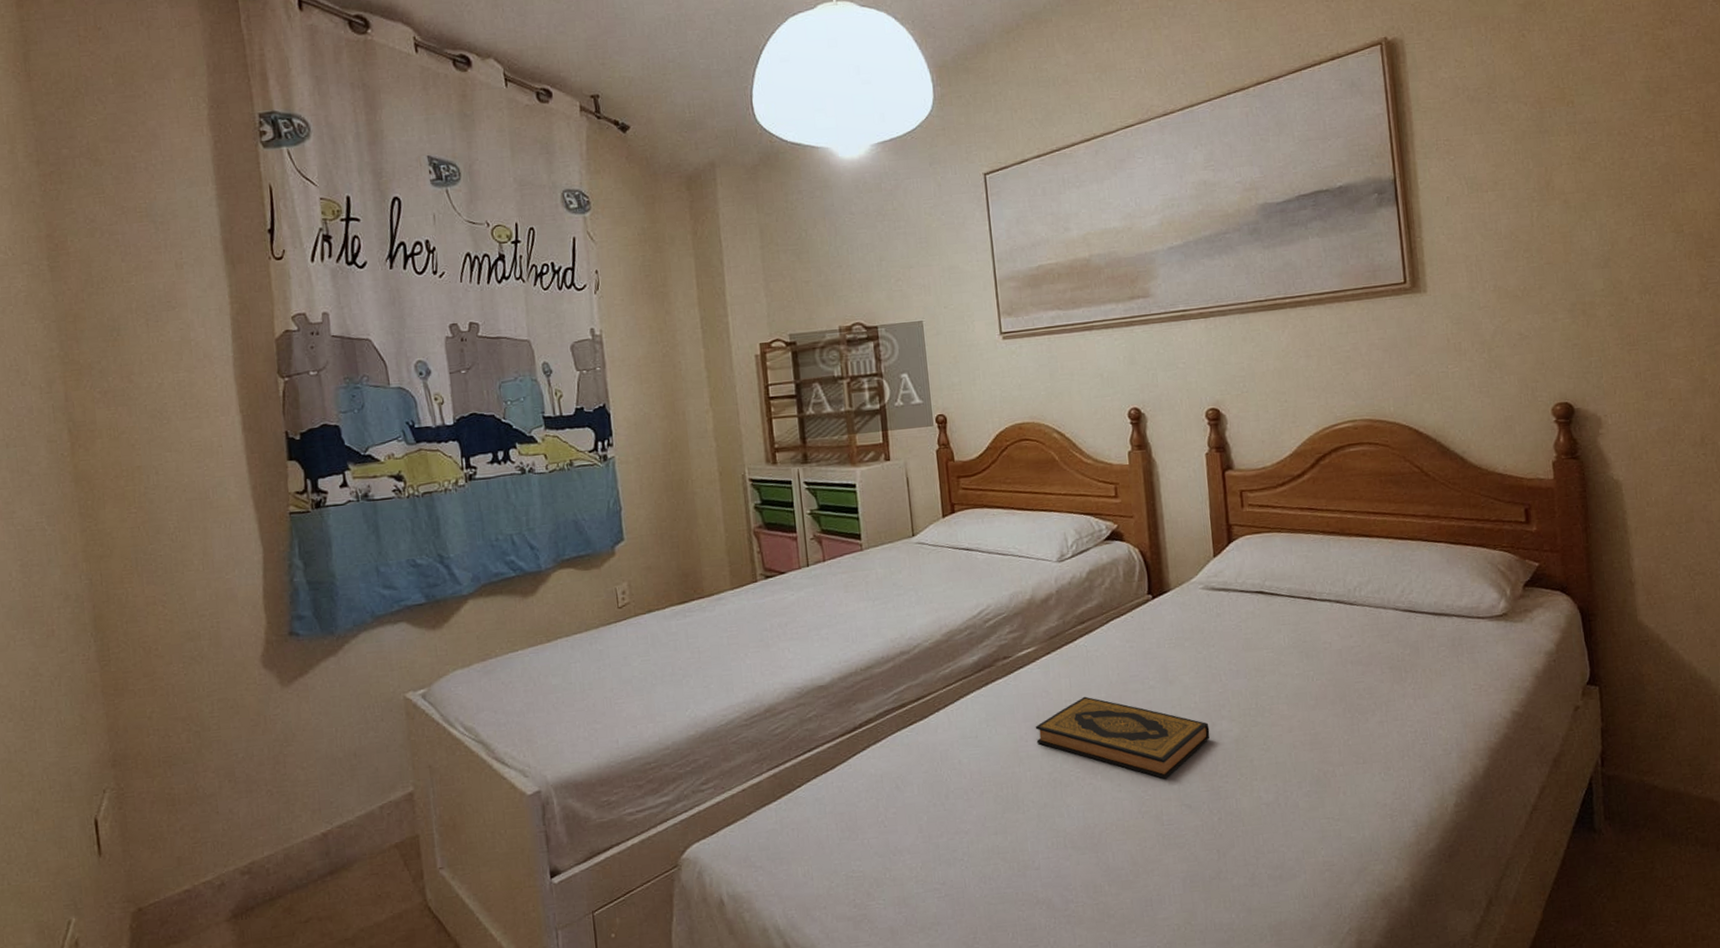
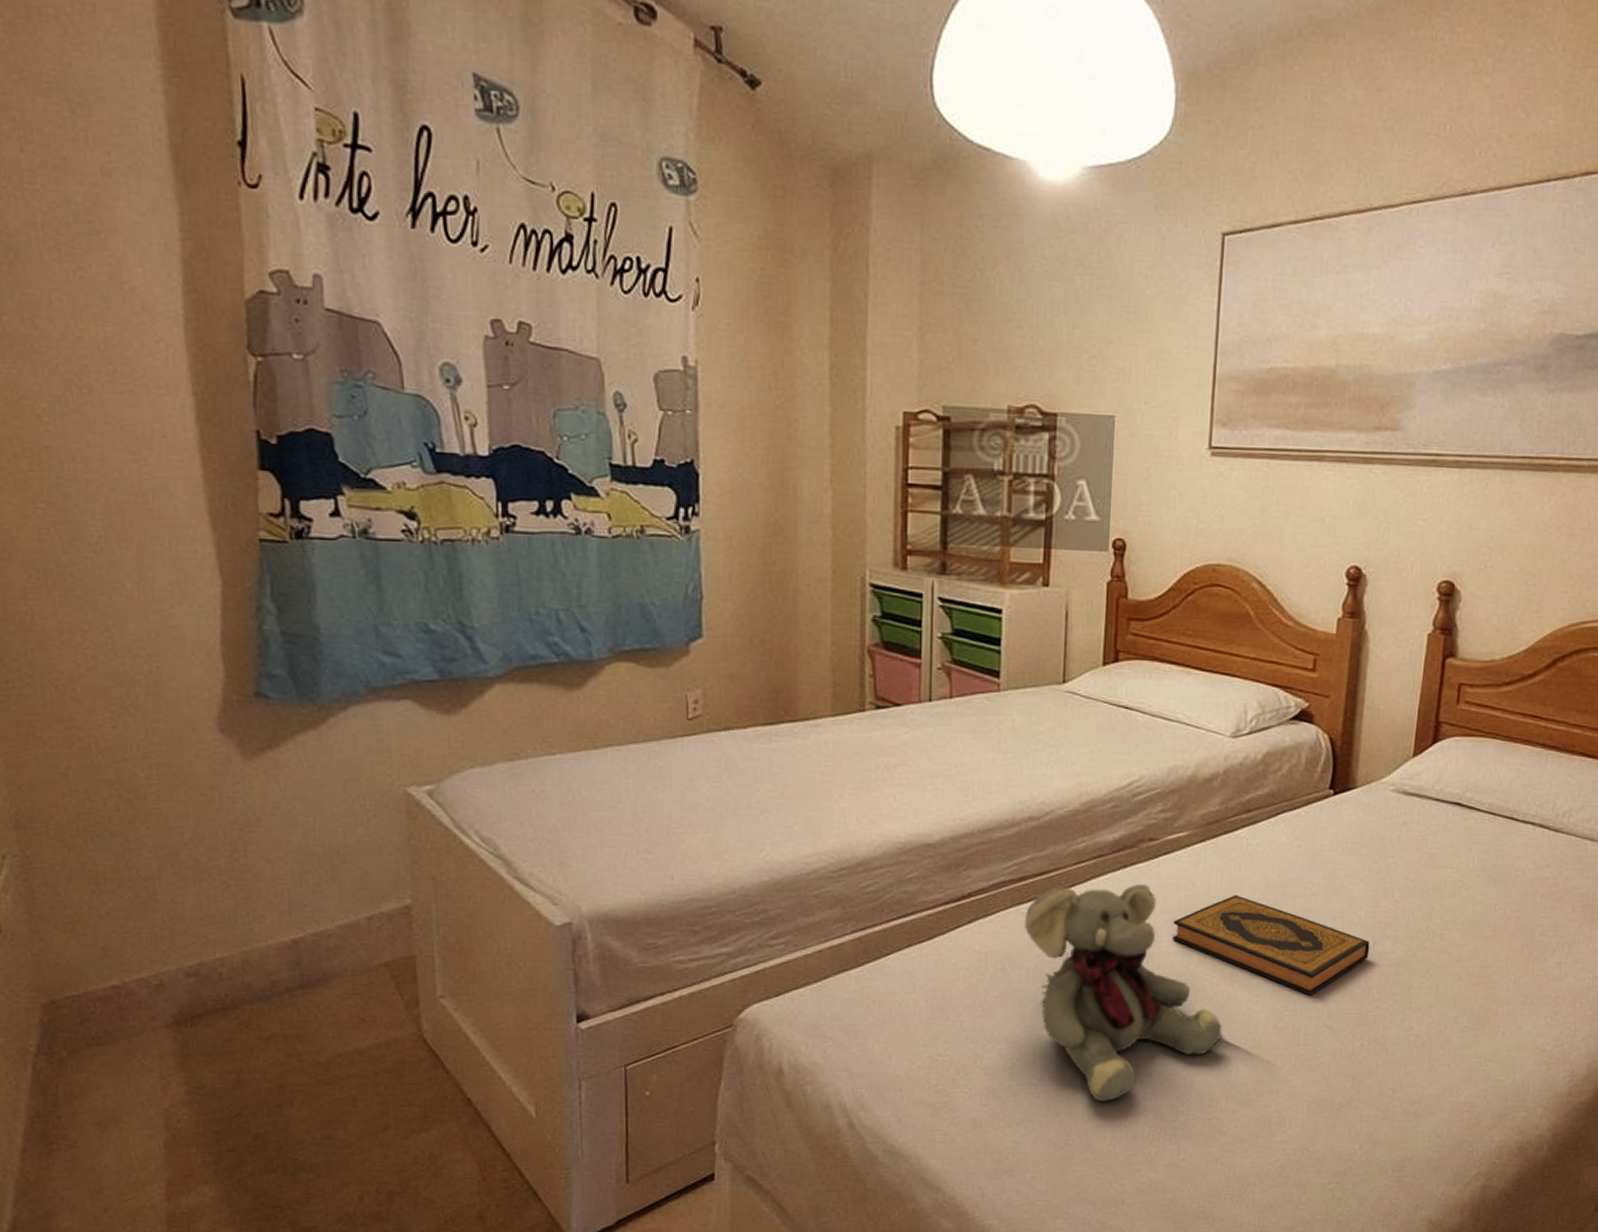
plush elephant: none [909,697,1094,899] -> present [1024,884,1222,1102]

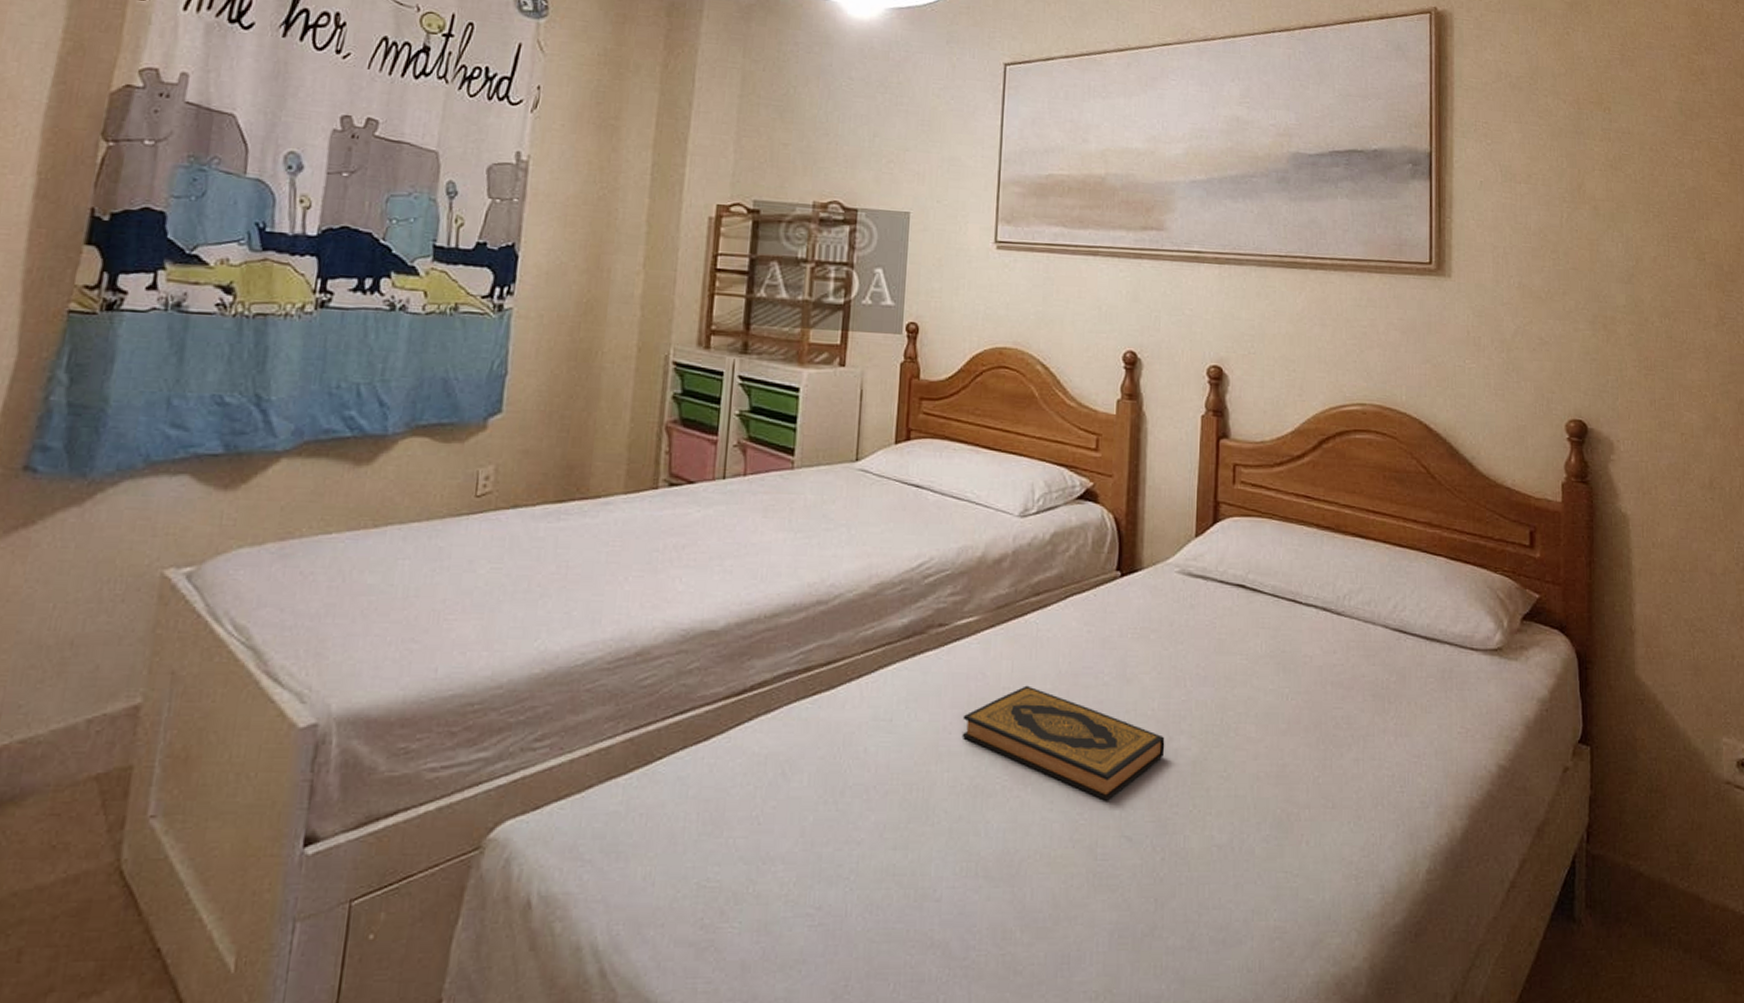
plush elephant: present [1024,884,1222,1102] -> none [807,675,1015,936]

